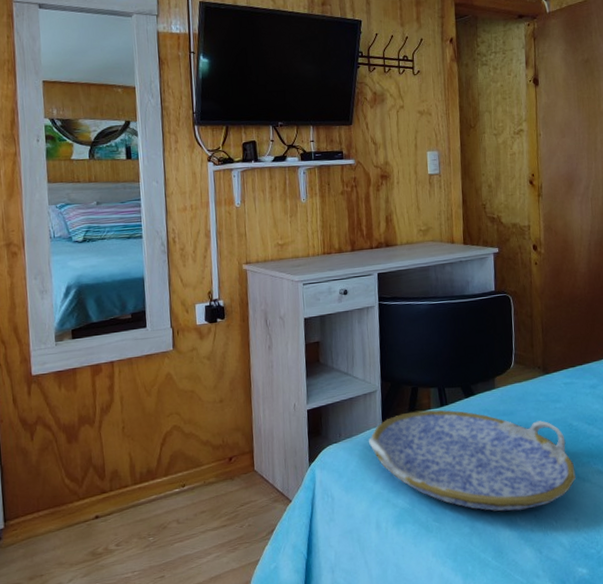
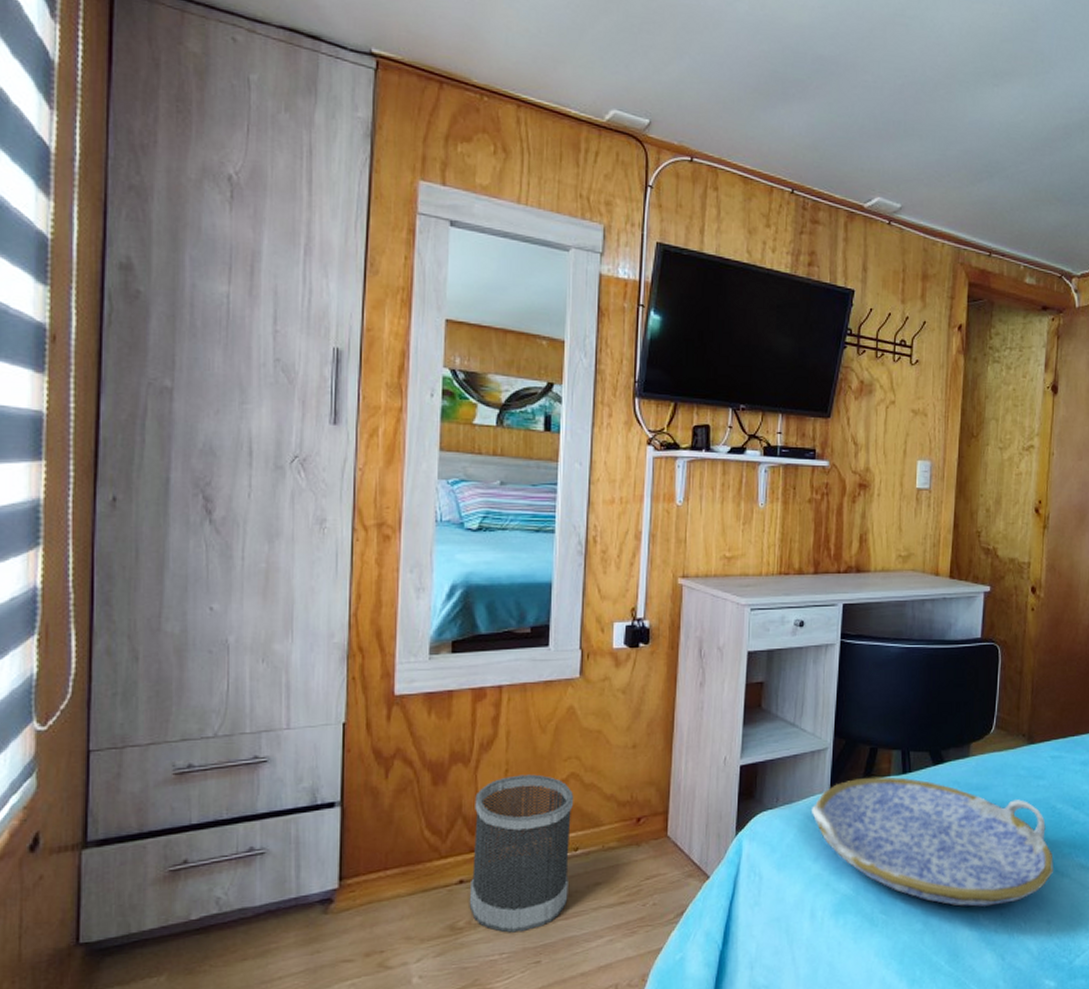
wastebasket: none [101,429,181,555] -> present [469,774,574,933]

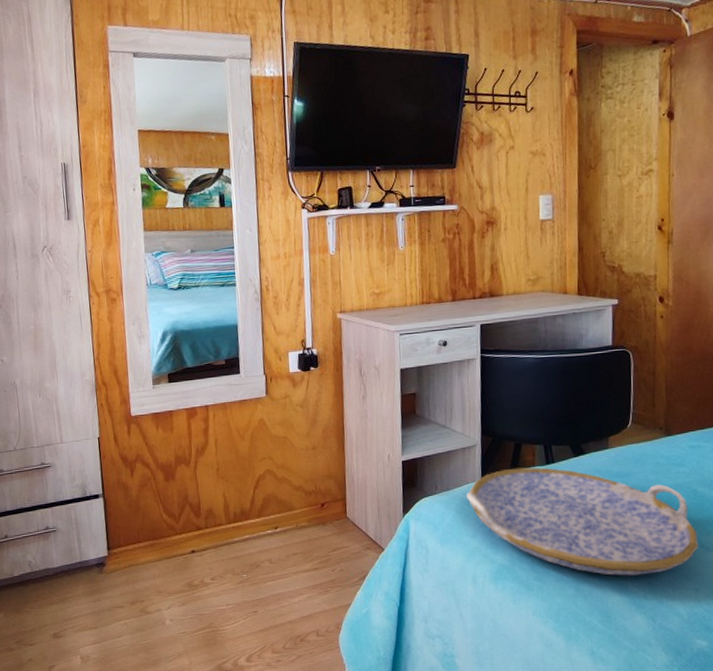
wastebasket: present [469,774,574,933] -> none [196,471,274,590]

